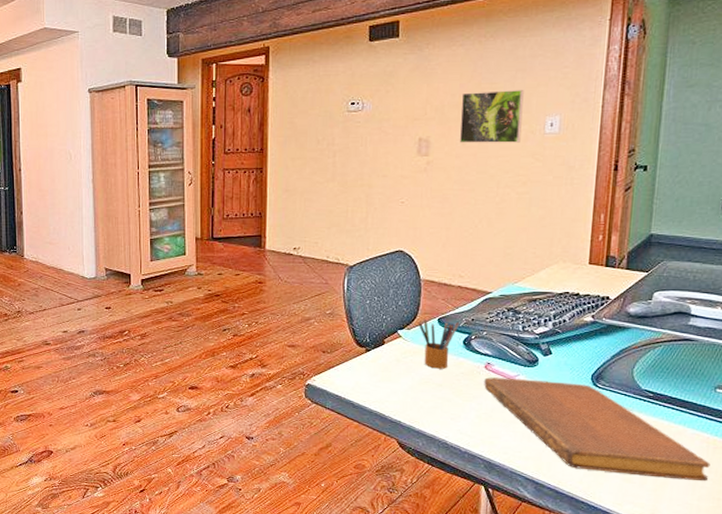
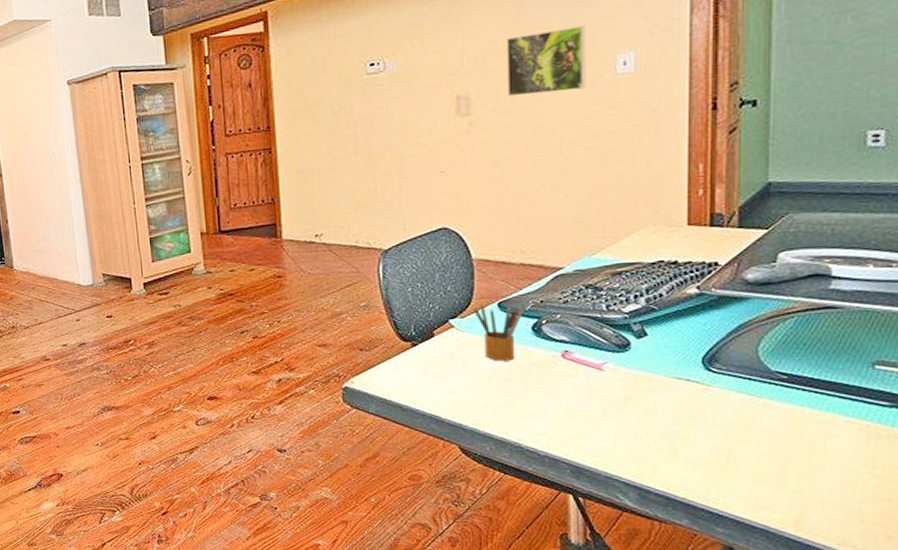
notebook: present [484,377,711,482] -> none [562,366,874,479]

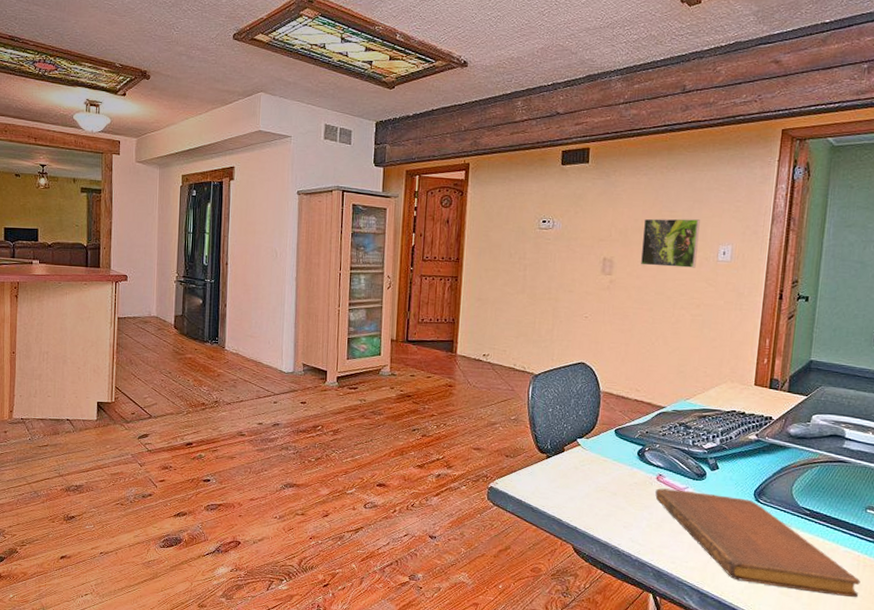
pencil box: present [474,304,525,361] -> none [596,430,634,478]
notebook: none [562,366,874,479] -> present [655,488,861,598]

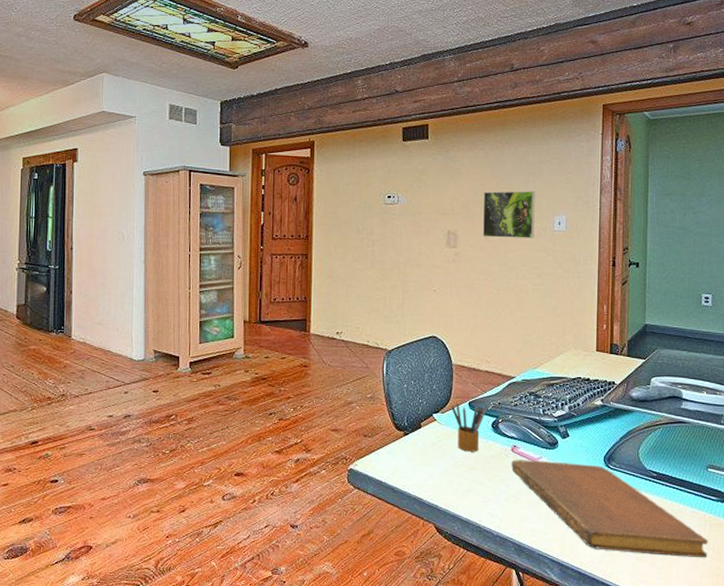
pencil box: none [596,430,634,478] -> present [451,403,487,452]

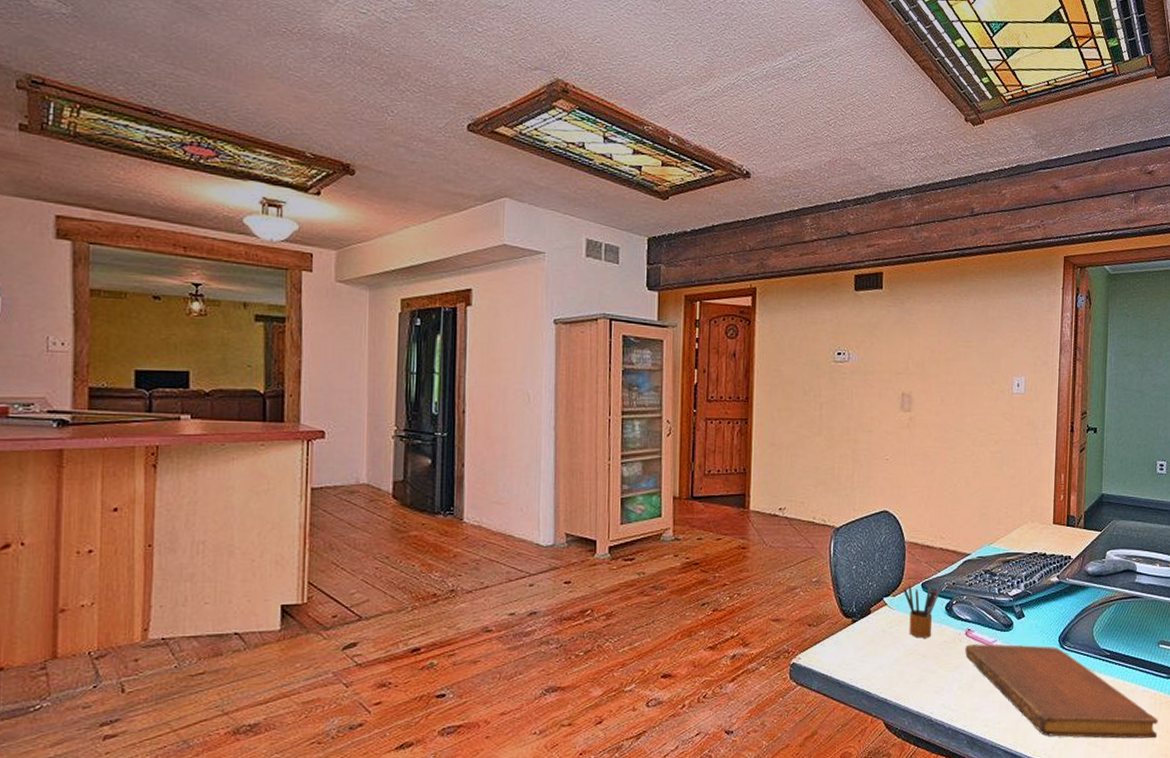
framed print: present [482,191,535,238] -> none [938,349,994,402]

